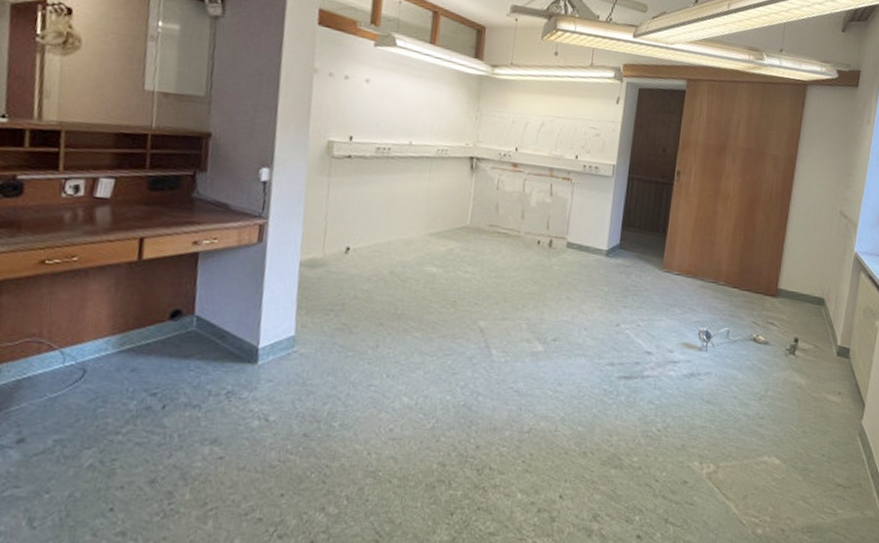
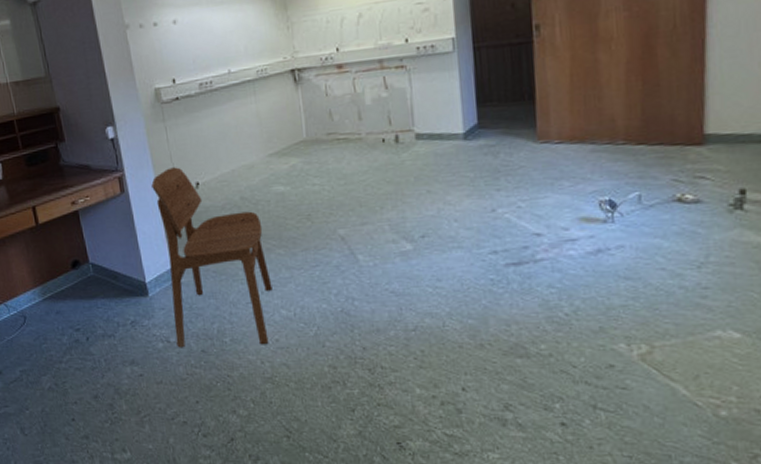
dining chair: none [275,226,406,434] -> present [151,167,273,348]

